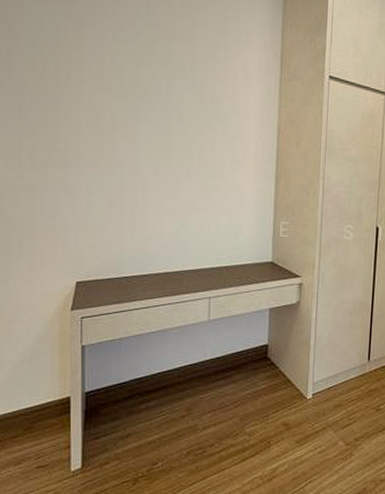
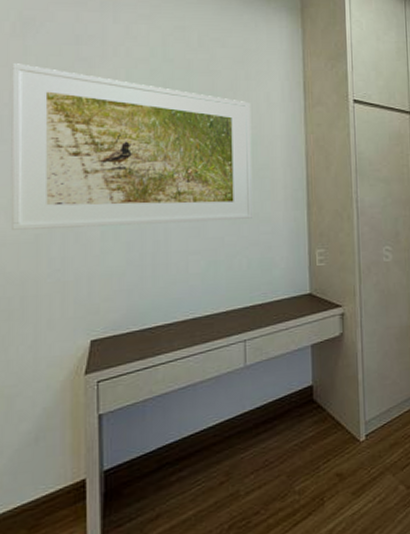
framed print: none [9,19,228,187] -> present [10,63,252,230]

